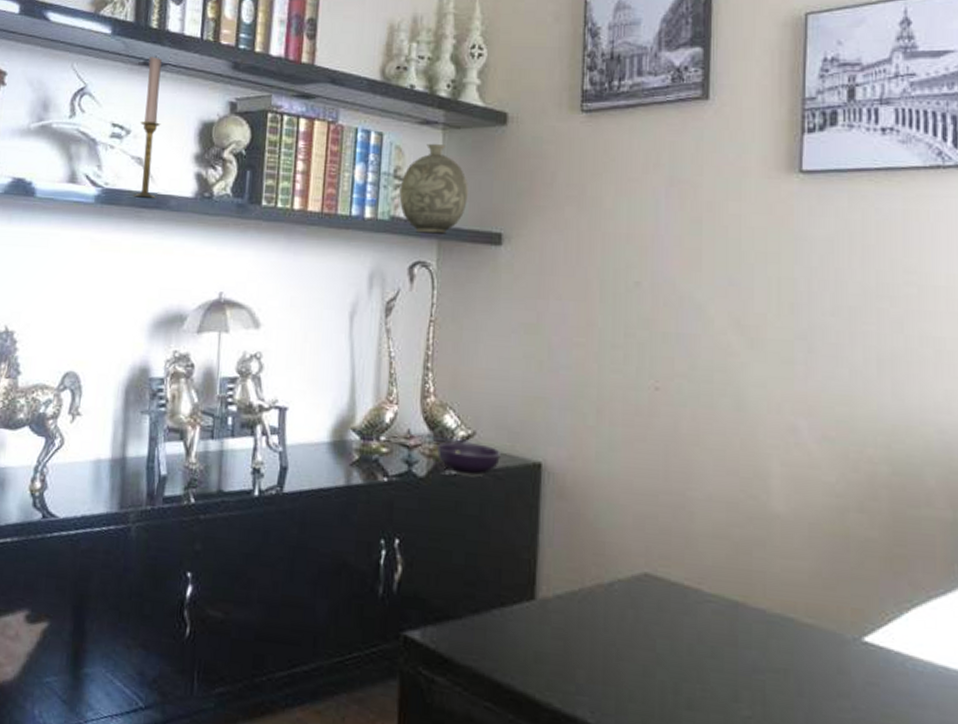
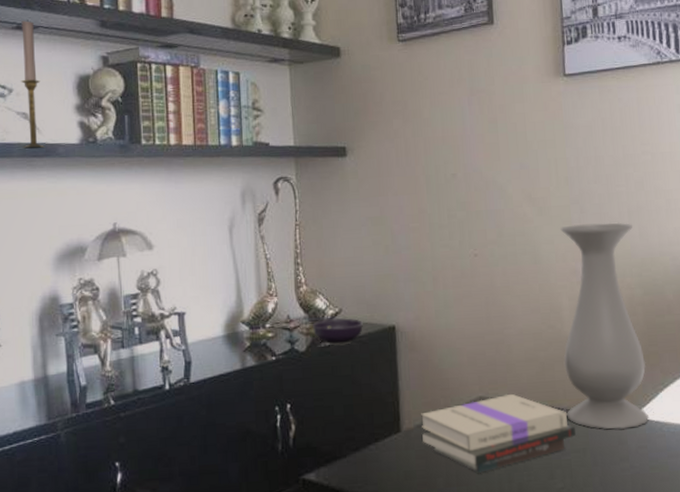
decorative vase: present [399,143,468,235] -> none [258,77,315,154]
books: none [562,575,776,675] -> present [421,393,577,473]
vase: none [764,366,888,655] -> present [560,222,650,430]

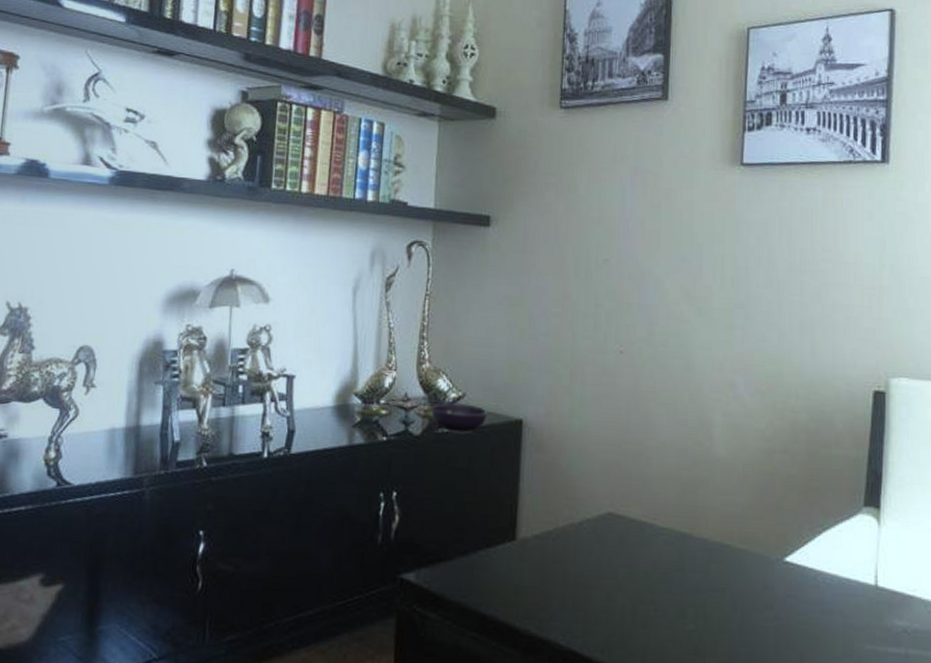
candlestick: present [21,19,46,149] -> none [146,44,175,182]
books: present [421,393,577,473] -> none [539,513,716,600]
vase: present [560,222,650,430] -> none [706,331,805,573]

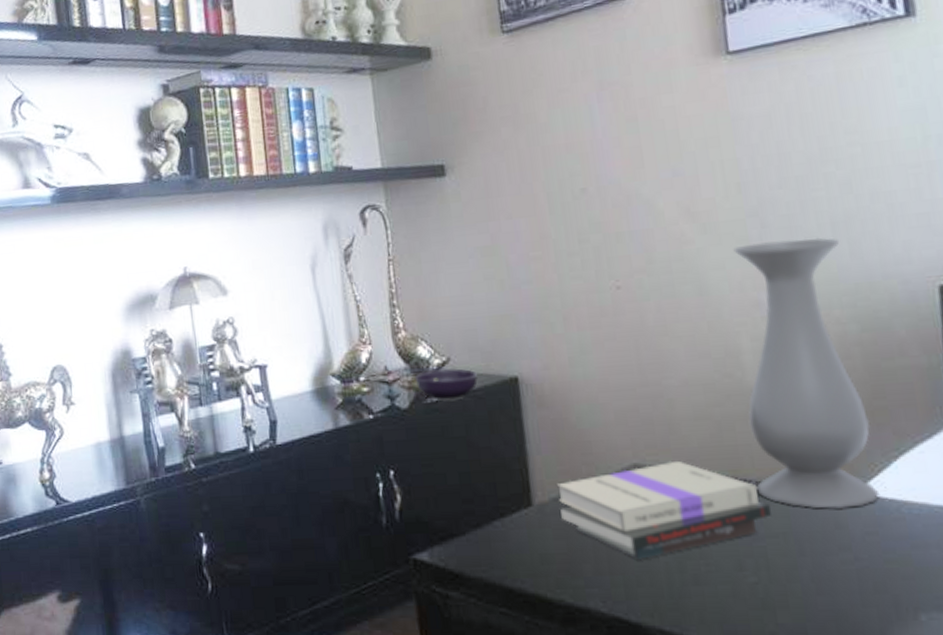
books: none [539,513,716,600] -> present [557,460,773,559]
vase: none [706,331,805,573] -> present [733,237,880,510]

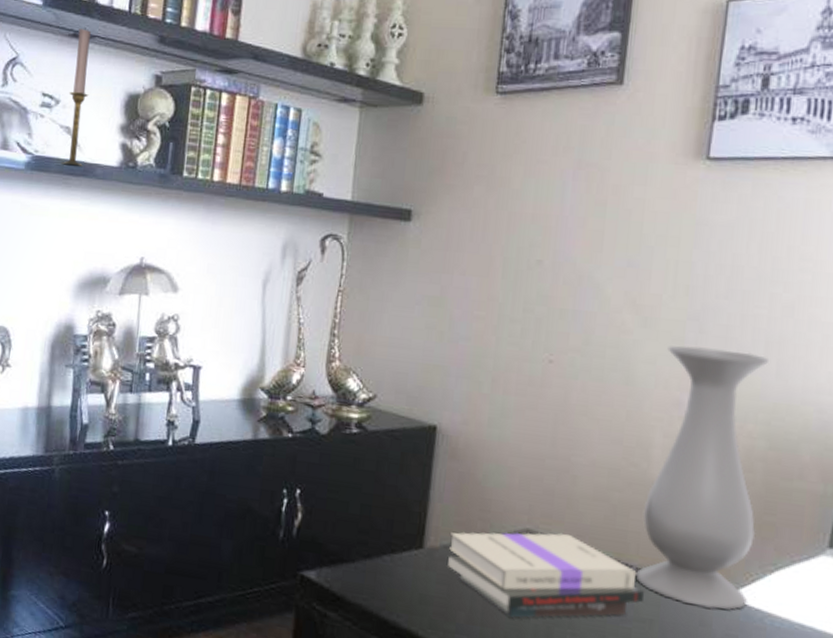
candlestick: none [77,53,109,192] -> present [60,27,91,168]
bowl: present [414,368,478,402] -> none [339,403,399,437]

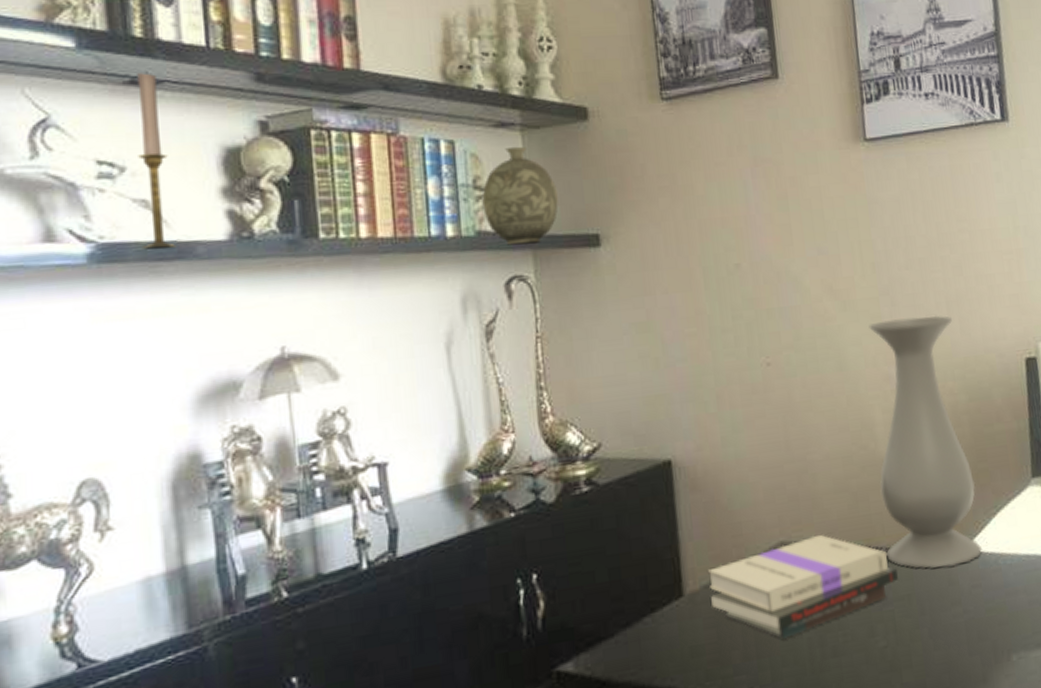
decorative vase: none [314,120,382,210] -> present [481,146,559,246]

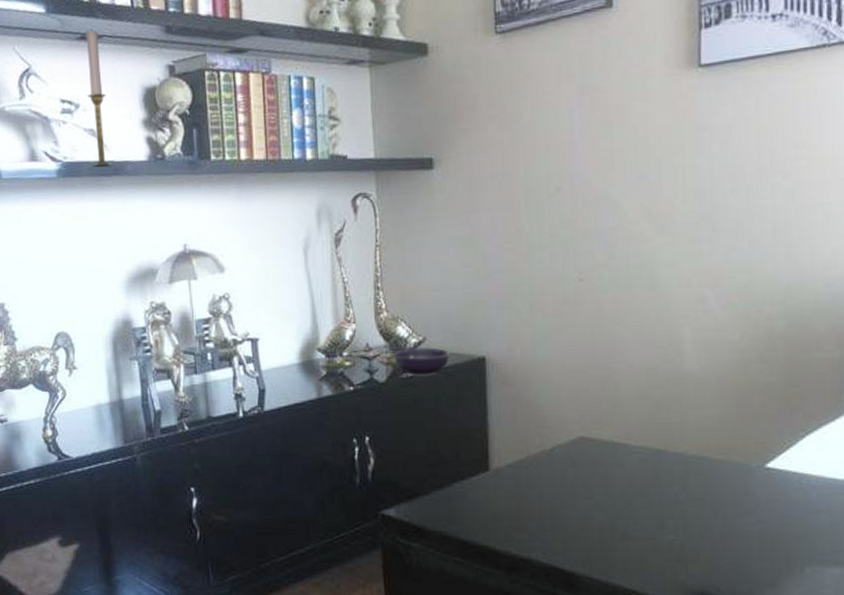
decorative vase: present [481,146,559,246] -> none [335,81,399,168]
bowl: none [562,454,630,492] -> present [393,346,449,377]
books: present [708,534,899,639] -> none [512,434,694,518]
vase: present [868,315,983,569] -> none [682,241,786,480]

